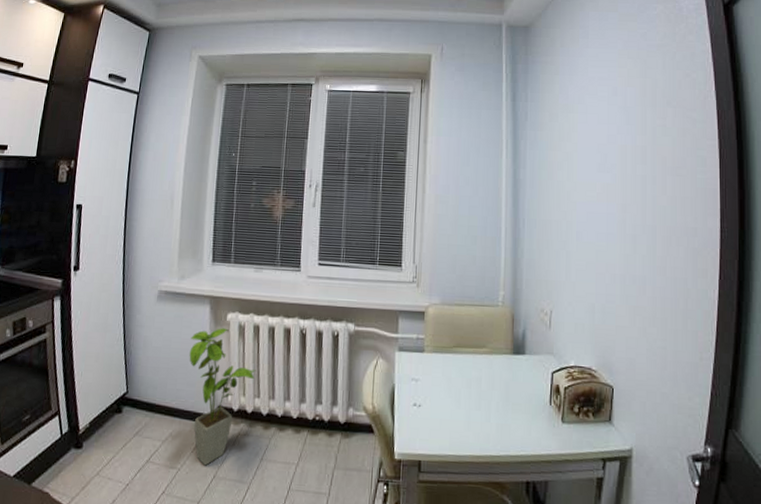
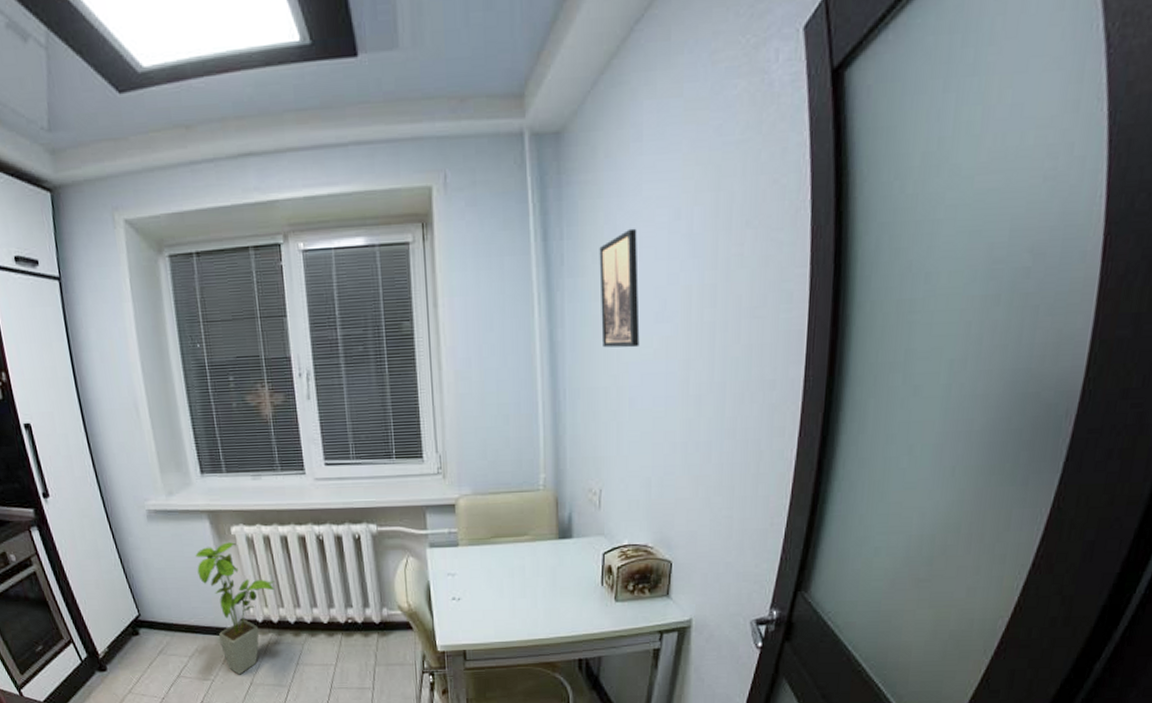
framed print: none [554,98,586,190] -> present [599,228,640,348]

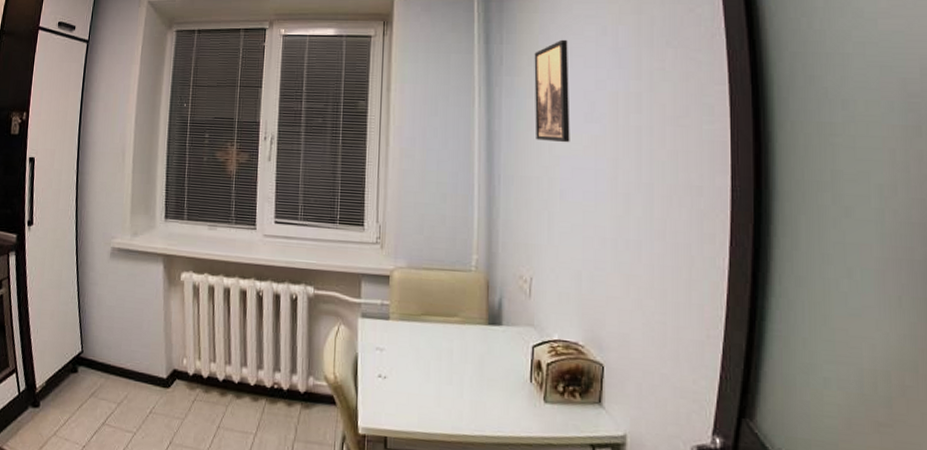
house plant: present [195,542,275,675] -> none [143,288,212,431]

